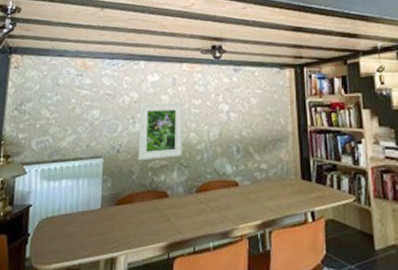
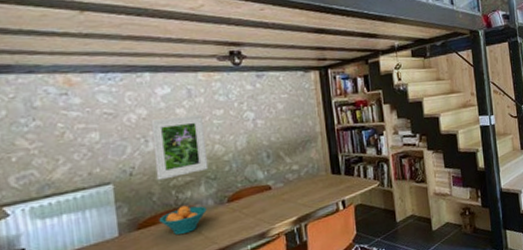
fruit bowl: none [135,188,176,218] -> present [159,205,207,235]

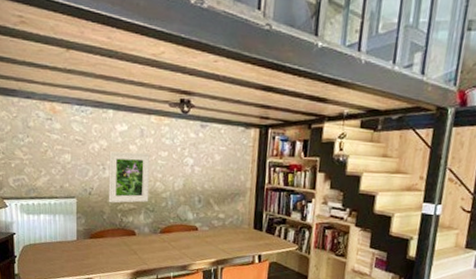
fruit bowl: present [159,205,207,235] -> none [106,227,143,251]

